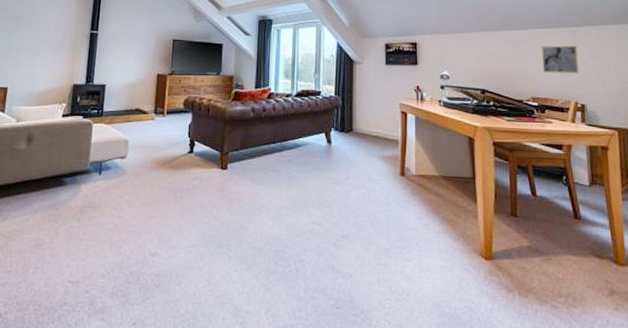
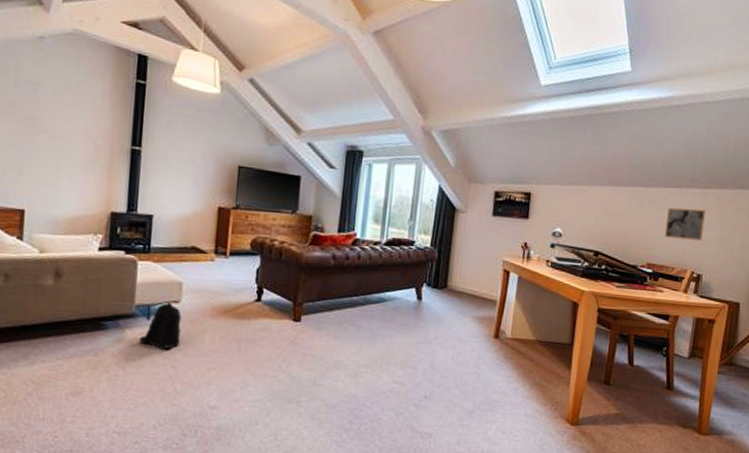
backpack: none [92,158,127,201] -> present [139,302,182,350]

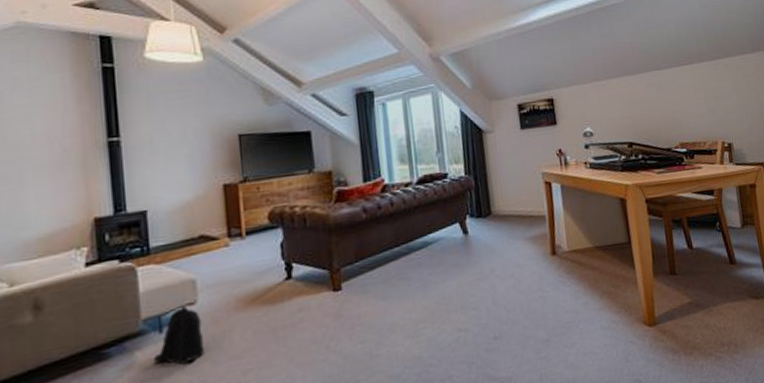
wall art: present [664,207,707,241] -> none [685,80,724,114]

